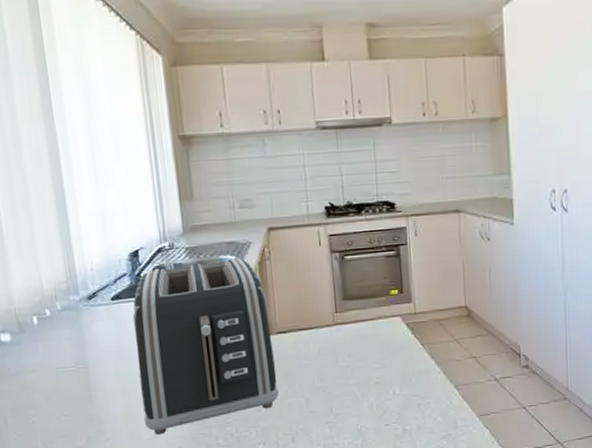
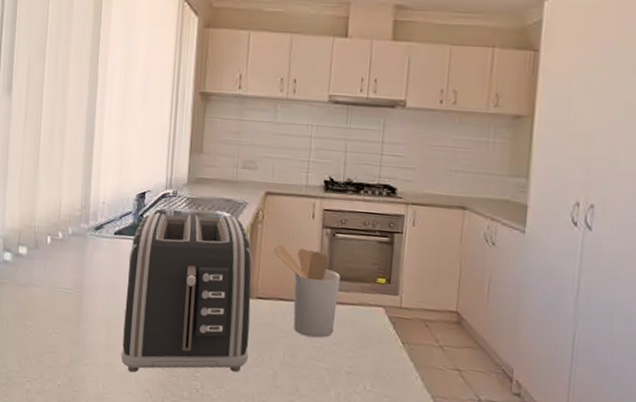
utensil holder: none [286,276,357,359] -> present [273,245,341,338]

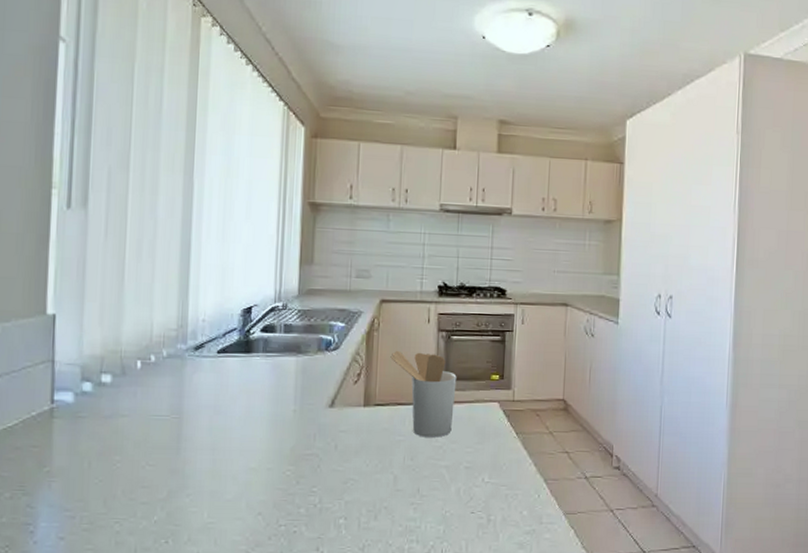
toaster: present [121,212,253,373] -> none [228,325,370,497]

